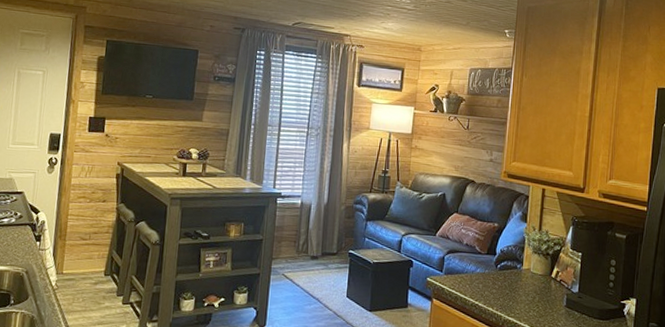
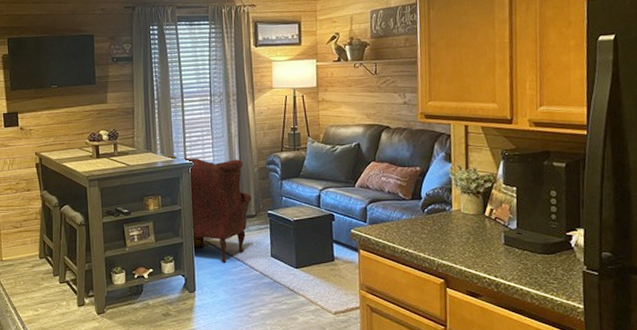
tartan: none [254,183,336,299] -> present [165,155,252,263]

